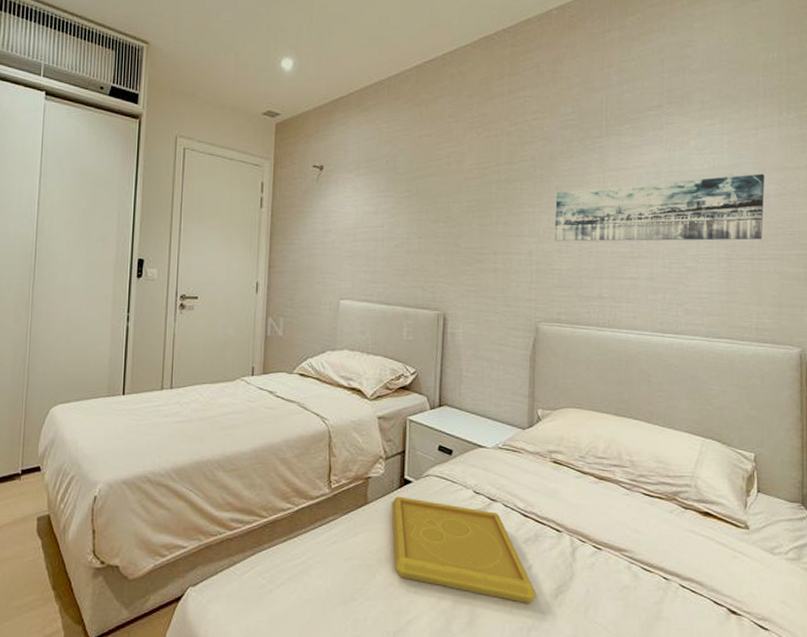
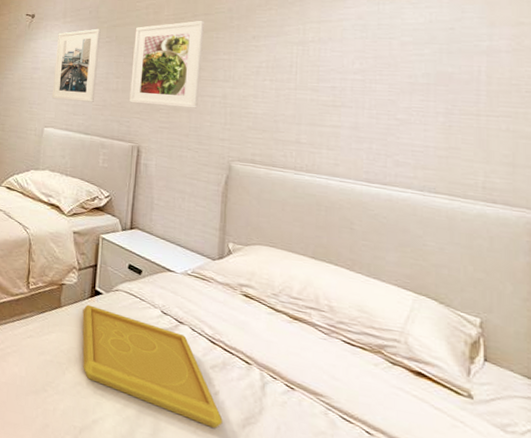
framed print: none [347,181,399,267] -> present [51,28,101,102]
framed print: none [433,169,508,268] -> present [129,20,204,109]
wall art: present [554,173,765,242] -> none [249,28,494,96]

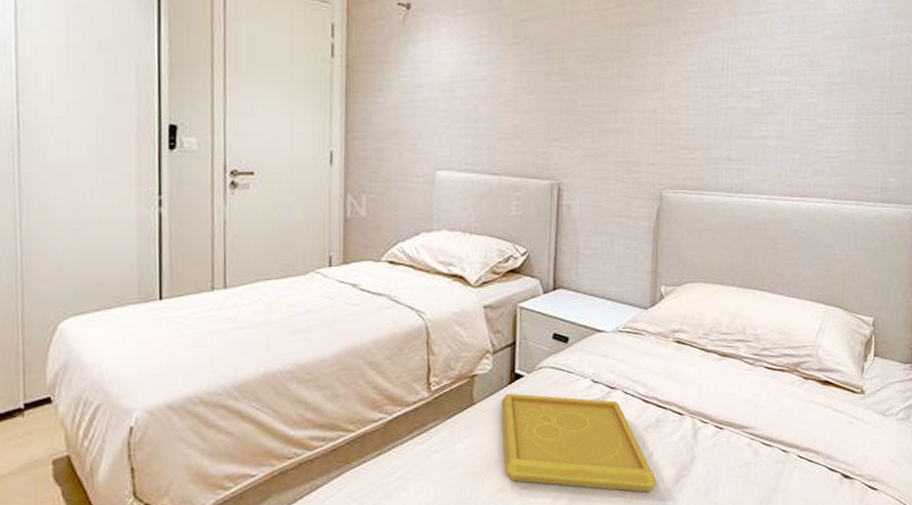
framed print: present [51,28,101,102] -> none [443,24,505,130]
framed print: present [129,20,204,109] -> none [546,11,631,128]

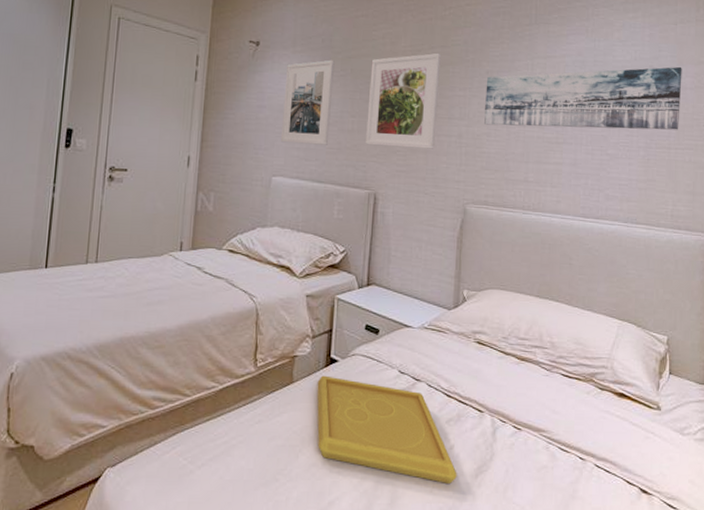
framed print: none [443,24,505,130] -> present [280,59,335,145]
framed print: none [546,11,631,128] -> present [366,52,441,149]
wall art: none [681,19,898,97] -> present [483,66,682,130]

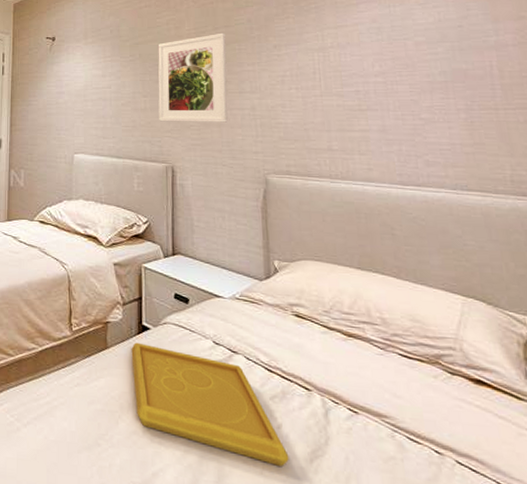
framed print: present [280,59,335,145] -> none [79,47,124,124]
wall art: present [483,66,682,130] -> none [275,23,505,97]

